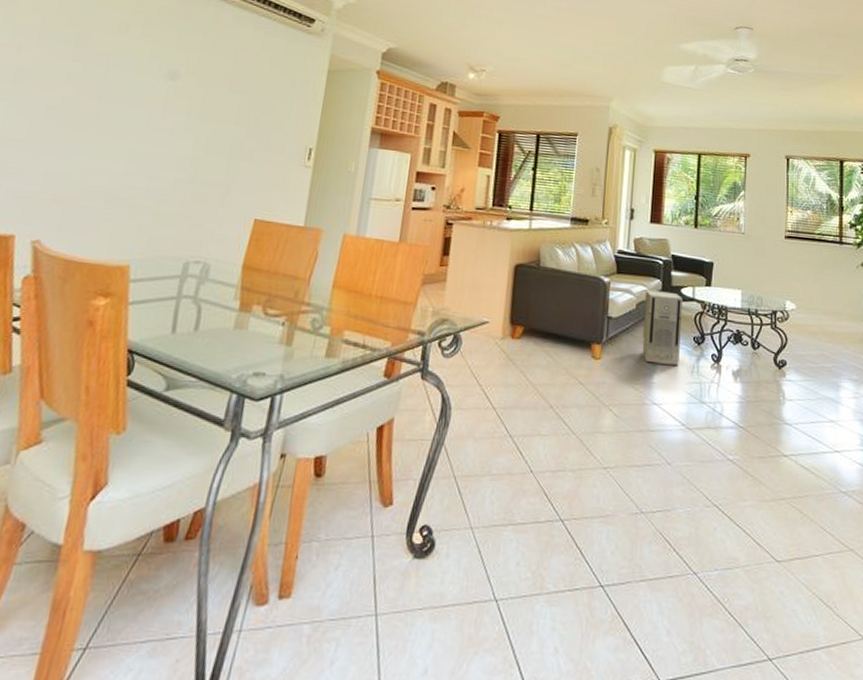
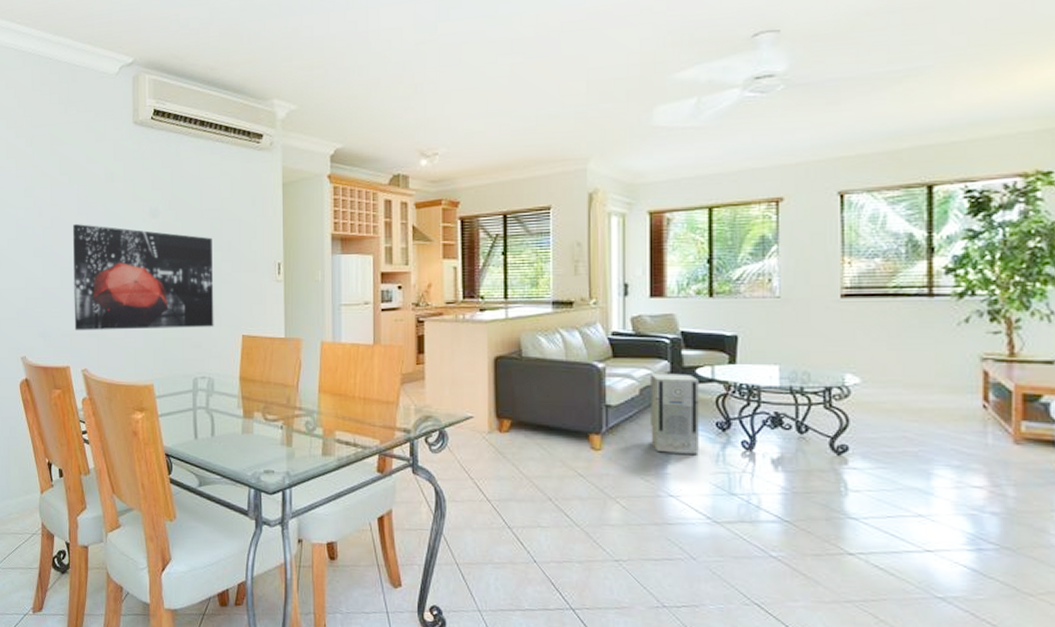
wall art: none [33,71,238,207] -> present [72,224,214,330]

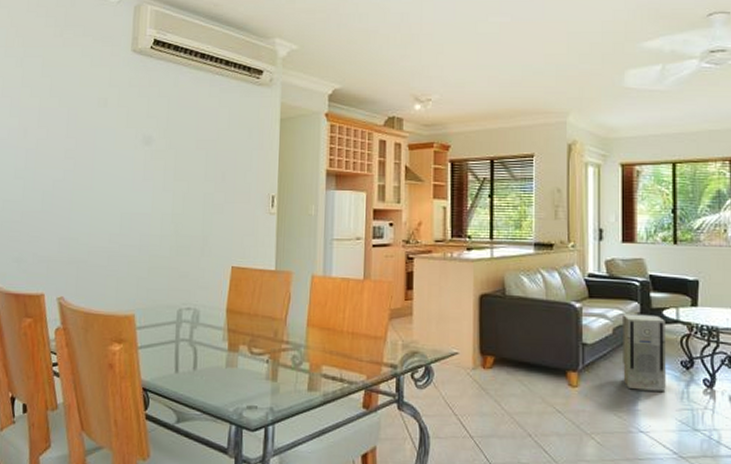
wall art: present [72,224,214,330] -> none [53,147,206,258]

